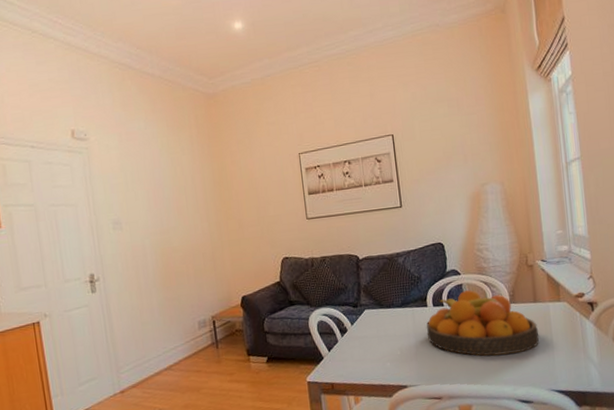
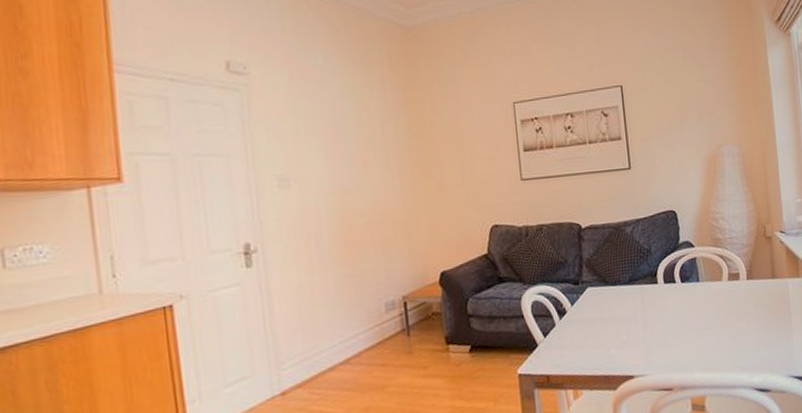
fruit bowl: present [426,290,539,356] -> none [656,264,778,340]

